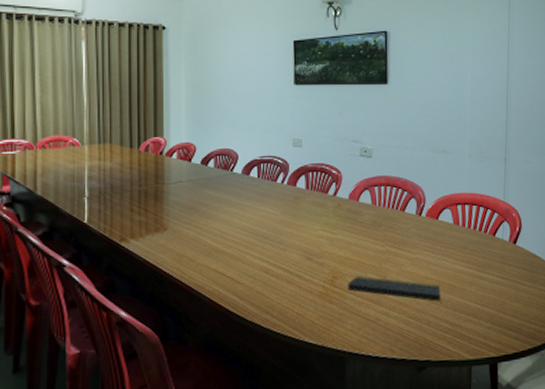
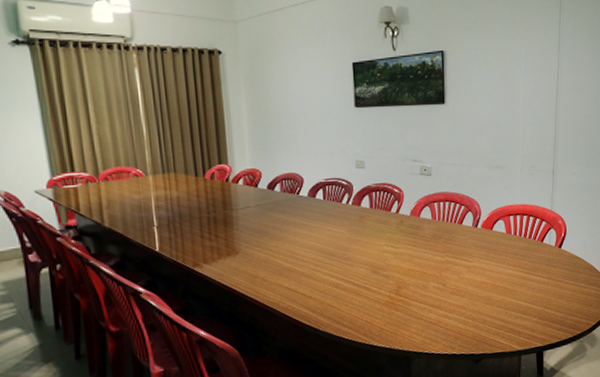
notepad: present [347,275,442,304] -> none [411,284,496,305]

